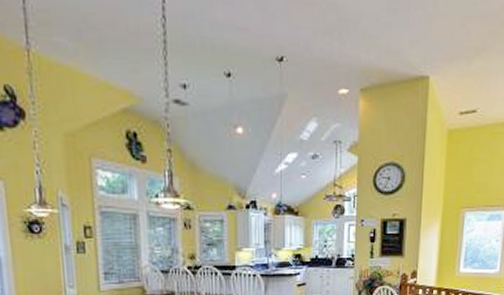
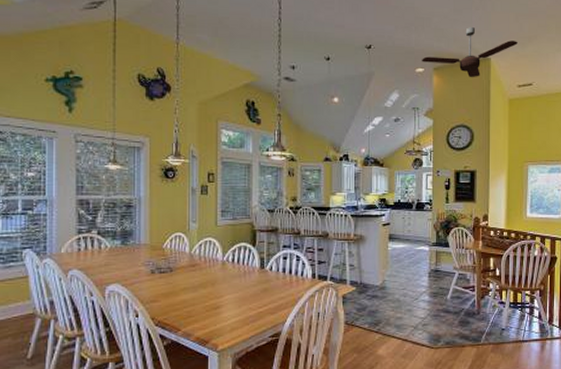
ceiling fan: none [346,34,463,103] -> present [422,27,518,78]

